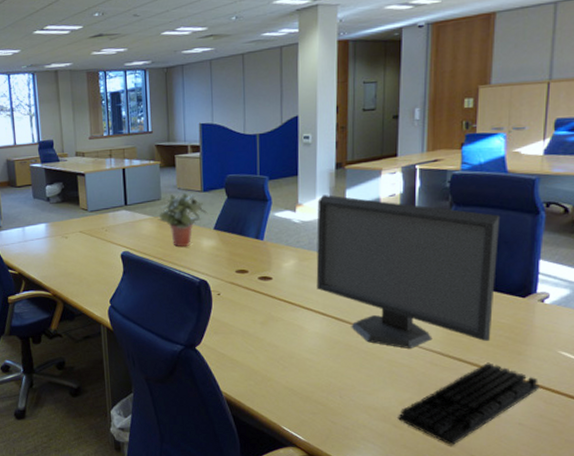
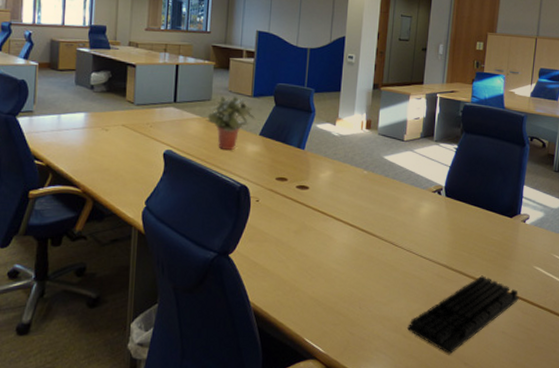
monitor: present [316,195,501,349] -> none [347,112,498,261]

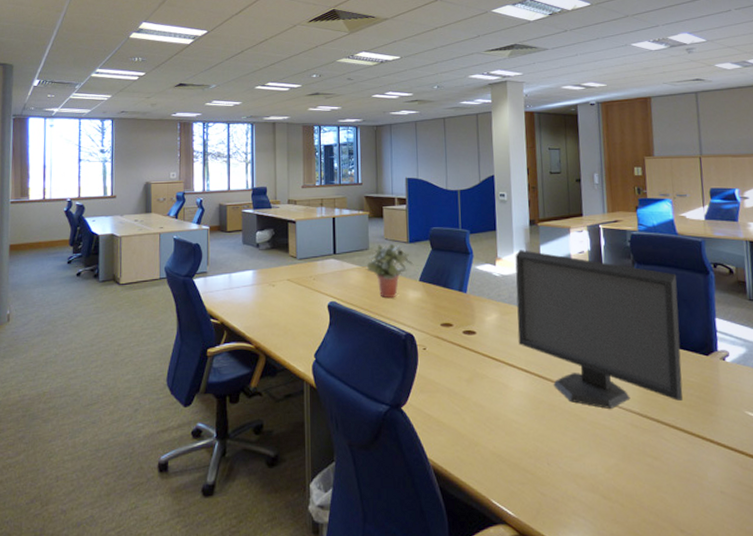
monitor: none [347,112,498,261] -> present [515,250,683,409]
keyboard: present [406,275,519,355] -> none [604,424,735,520]

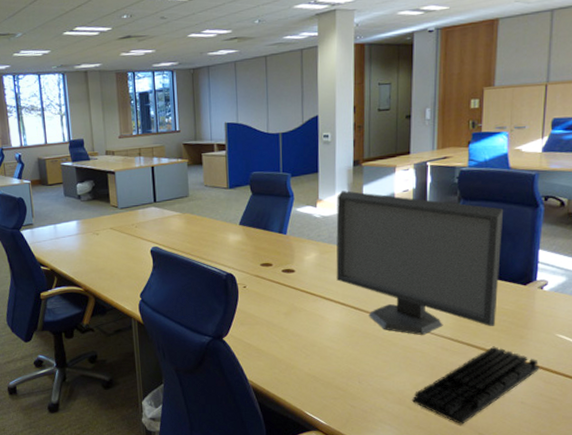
potted plant: present [365,243,414,299] -> none [186,189,234,242]
keyboard: none [604,424,735,520] -> present [411,346,540,425]

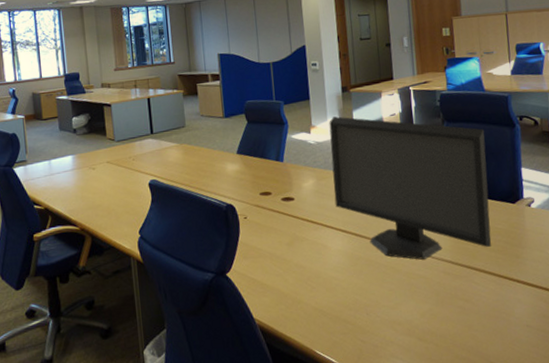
keyboard: present [411,346,540,425] -> none [420,267,539,355]

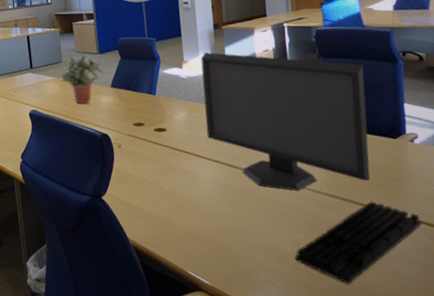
potted plant: none [183,119,231,173] -> present [60,55,105,105]
keyboard: none [420,267,539,355] -> present [294,201,422,285]

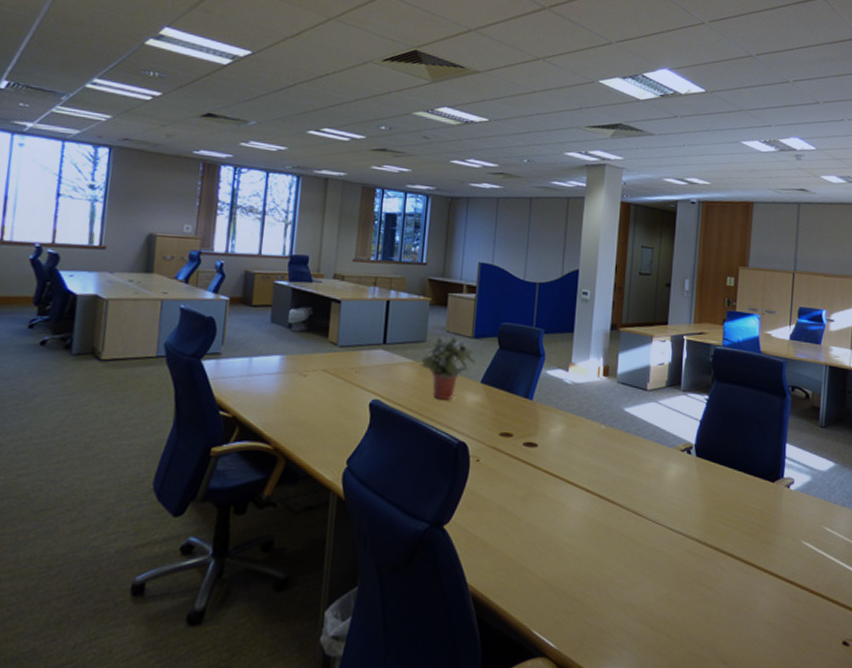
monitor: present [200,52,370,191] -> none [582,356,755,534]
keyboard: present [294,201,422,285] -> none [654,552,786,651]

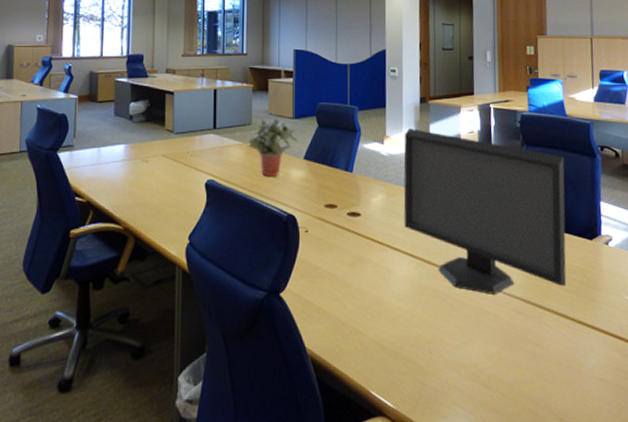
monitor: none [582,356,755,534] -> present [403,128,567,294]

